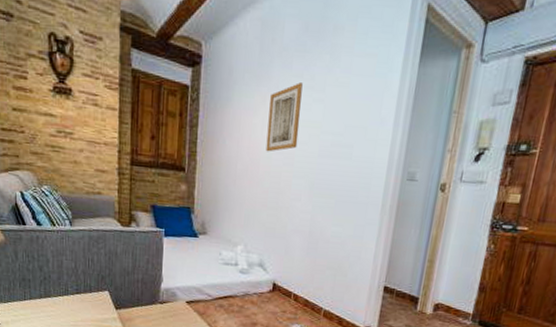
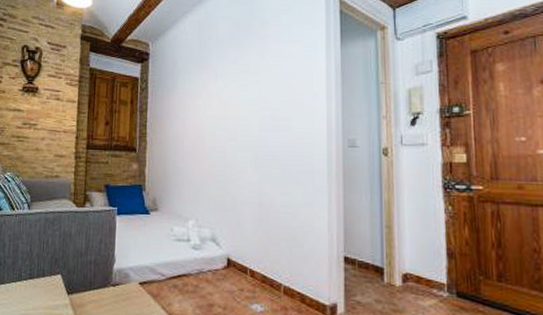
wall art: present [266,83,303,152] -> none [210,68,239,129]

